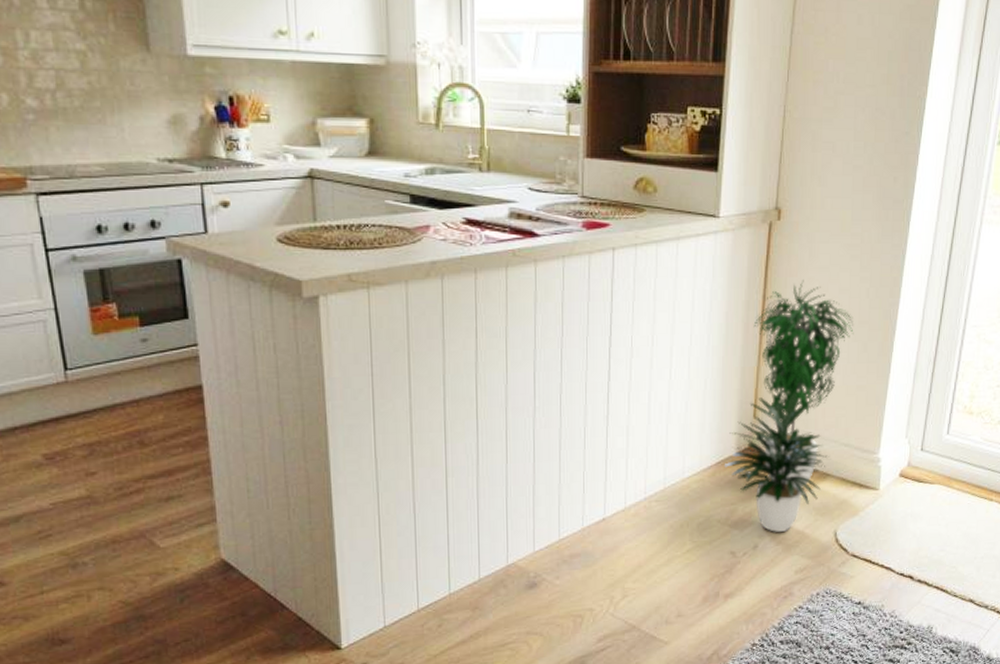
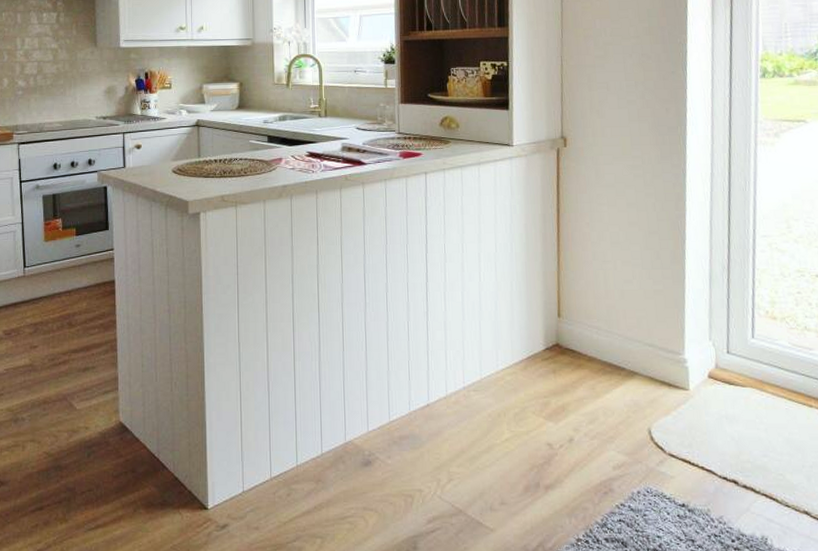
potted plant: present [724,280,854,532] -> none [534,196,645,427]

